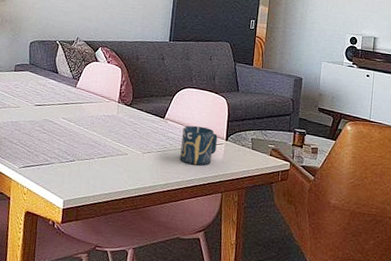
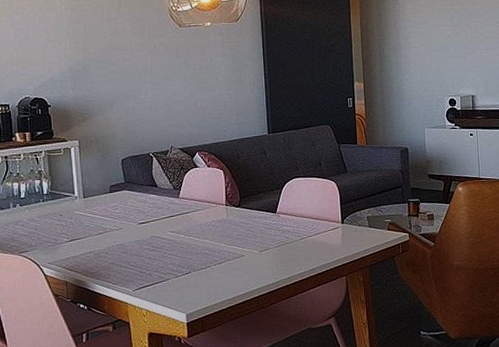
cup: present [180,125,218,166] -> none [297,213,334,254]

